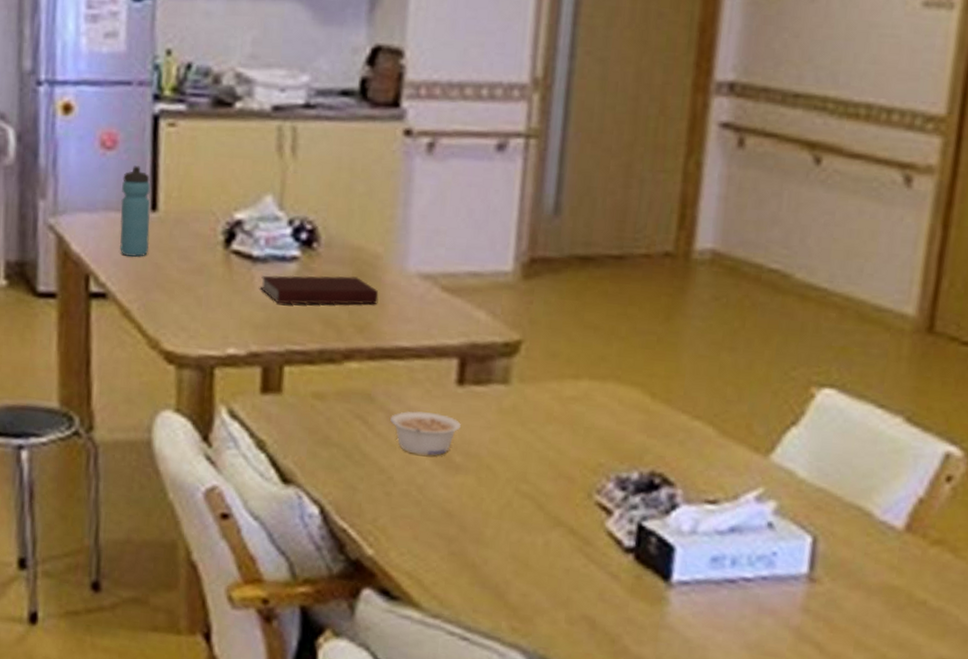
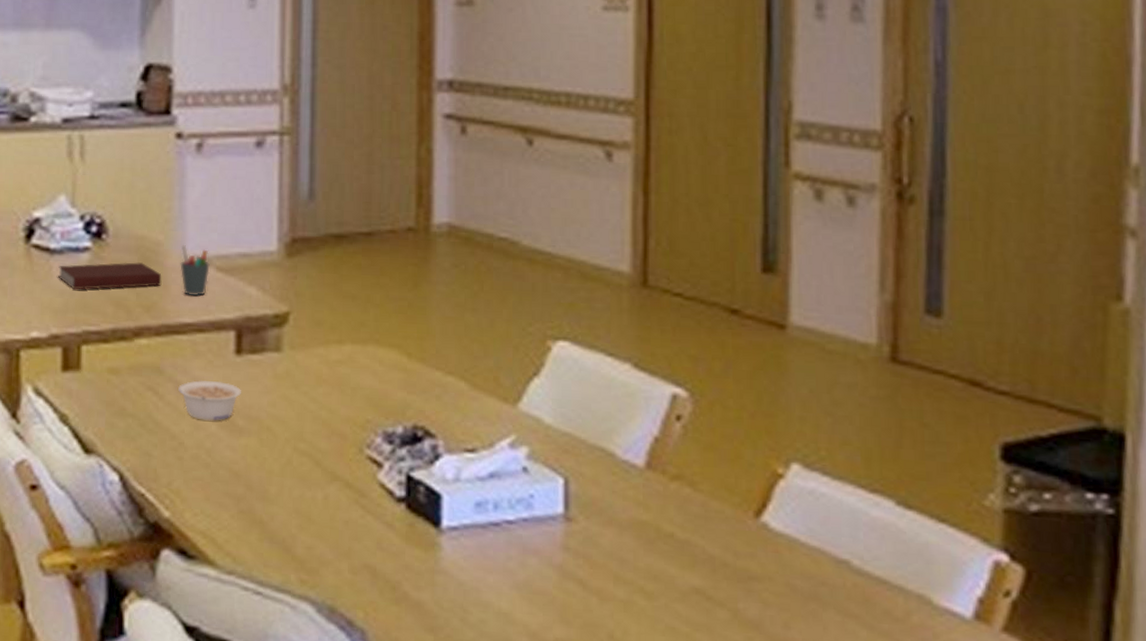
pen holder: none [400,259,435,319] -> present [180,245,210,297]

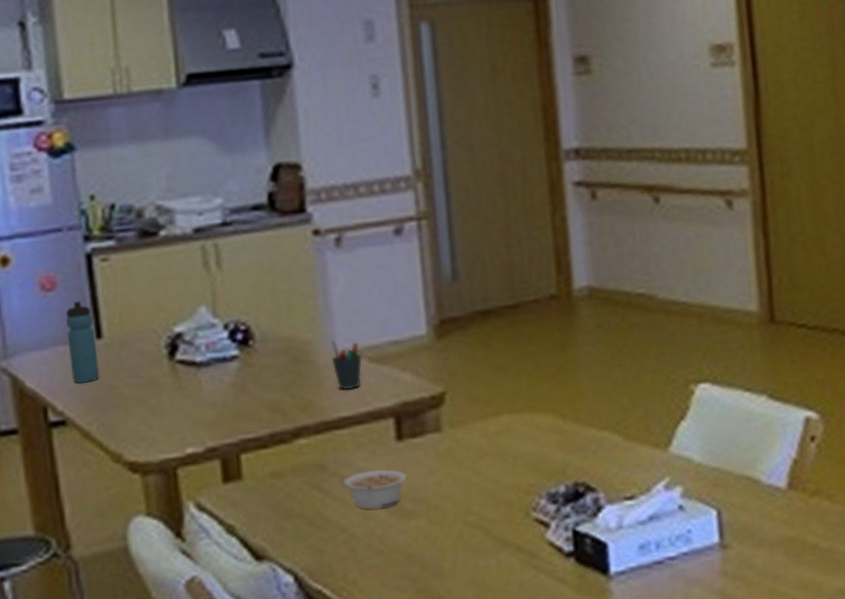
notebook: present [58,262,162,290] -> none [207,363,315,400]

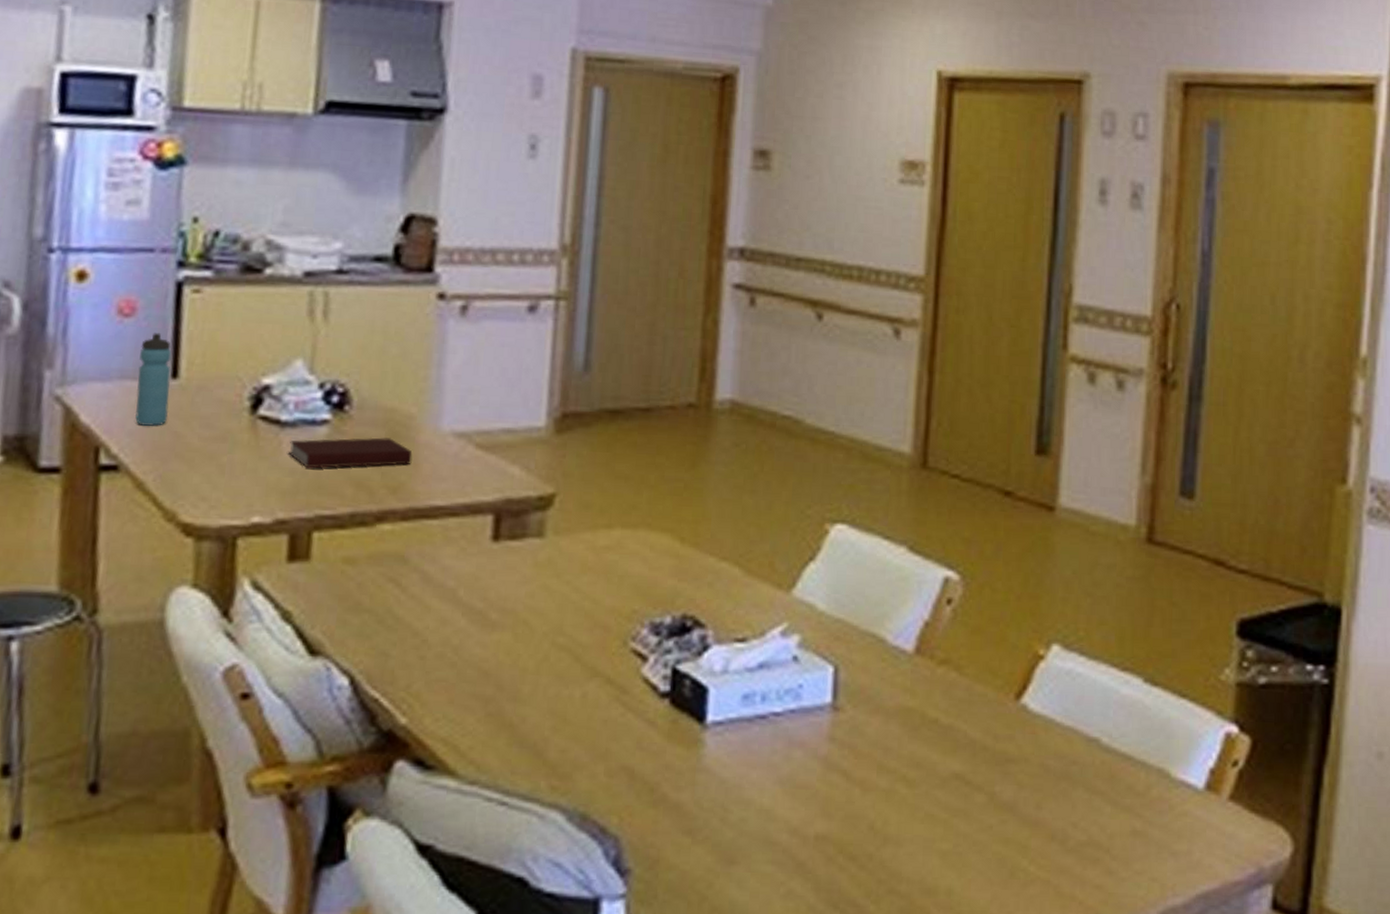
notebook: none [207,363,315,400] -> present [289,437,413,469]
pen holder: present [331,341,362,391] -> none [434,419,469,477]
legume: present [343,468,406,510] -> none [424,570,497,615]

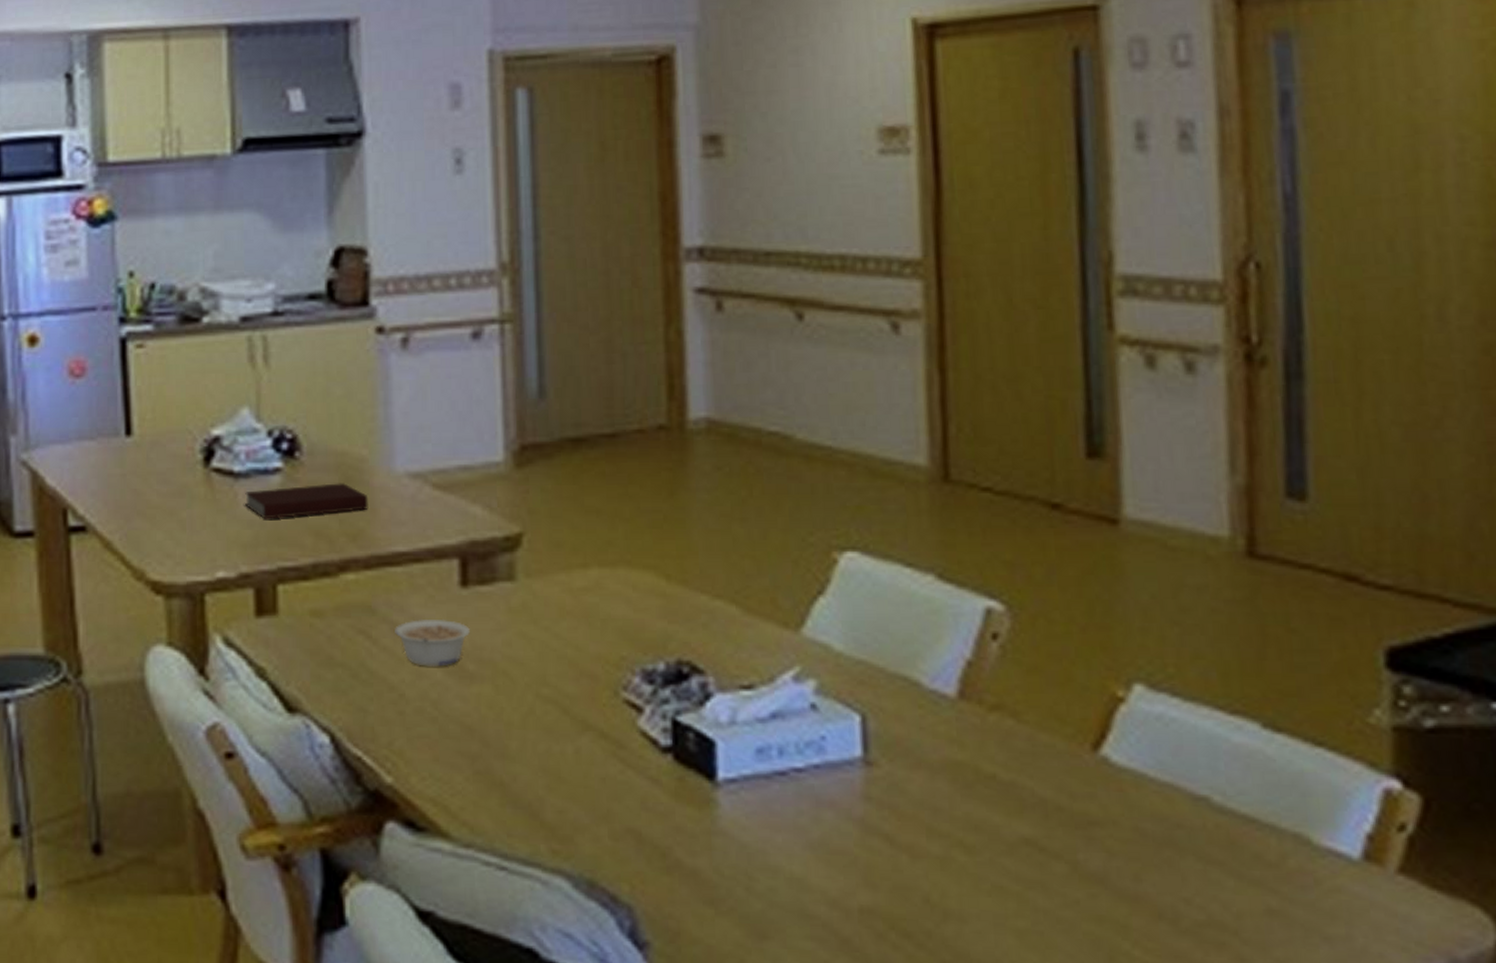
water bottle: present [135,333,172,427] -> none [94,391,127,486]
legume: none [424,570,497,615] -> present [395,618,470,667]

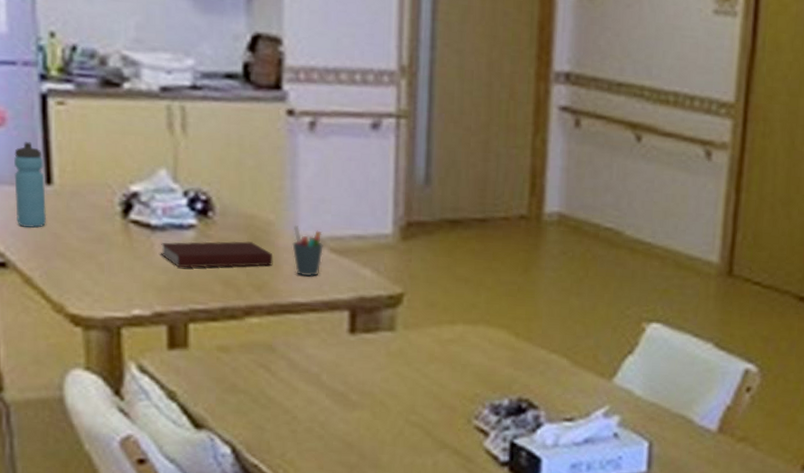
water bottle: none [94,391,127,486] -> present [14,142,47,228]
pen holder: none [389,460,425,520] -> present [292,225,323,277]
legume: present [395,618,470,667] -> none [291,358,355,396]

